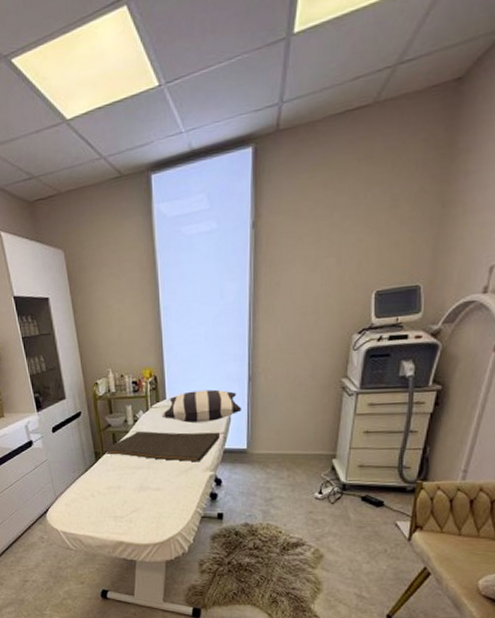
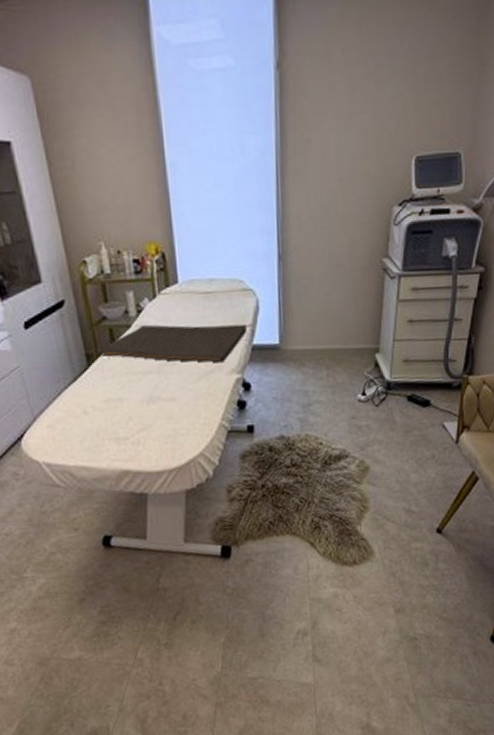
pillow: present [161,389,242,423] -> none [173,270,272,313]

